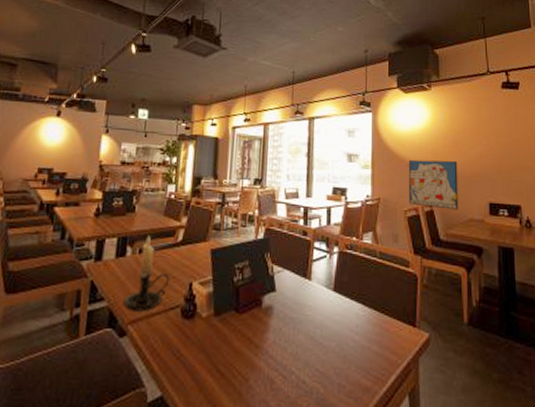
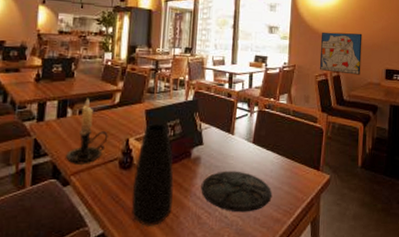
vase: none [194,265,242,391] -> present [131,123,174,228]
plate: none [274,324,358,377] -> present [201,171,271,213]

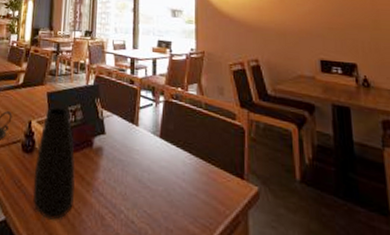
plate: present [201,171,271,213] -> none [104,166,185,220]
wall art: present [320,32,363,75] -> none [232,15,287,66]

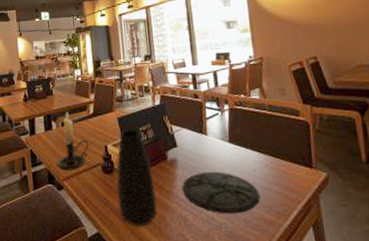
plate: none [104,166,185,220] -> present [182,171,260,214]

